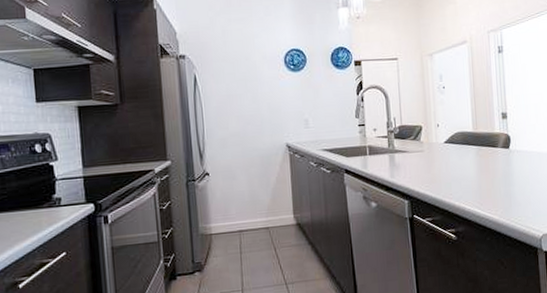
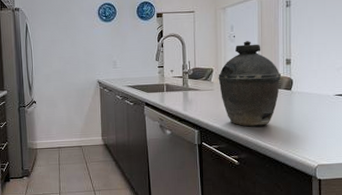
kettle: none [428,92,497,194] -> present [218,41,281,127]

